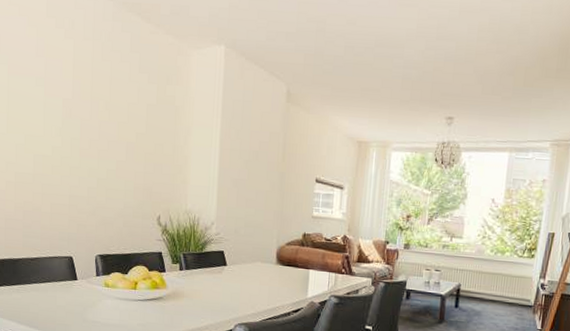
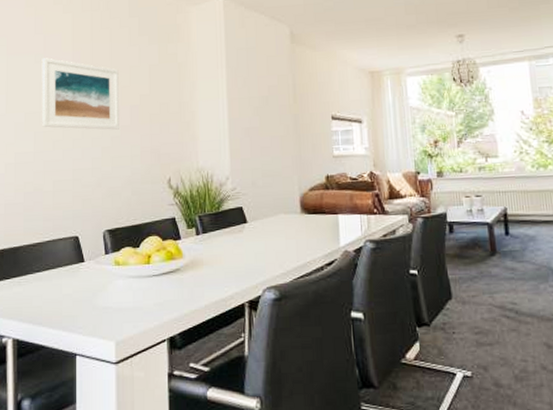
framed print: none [41,82,117,164] -> present [41,58,119,130]

